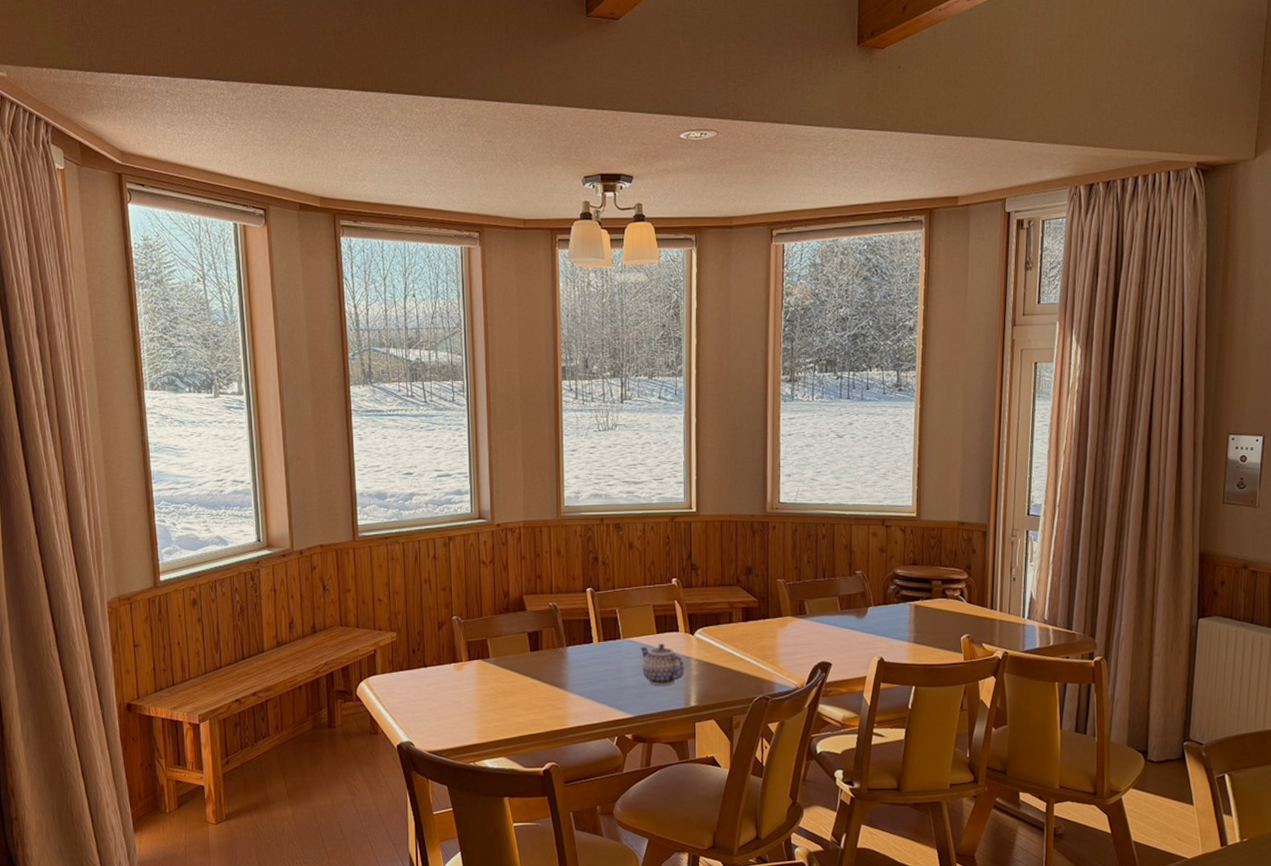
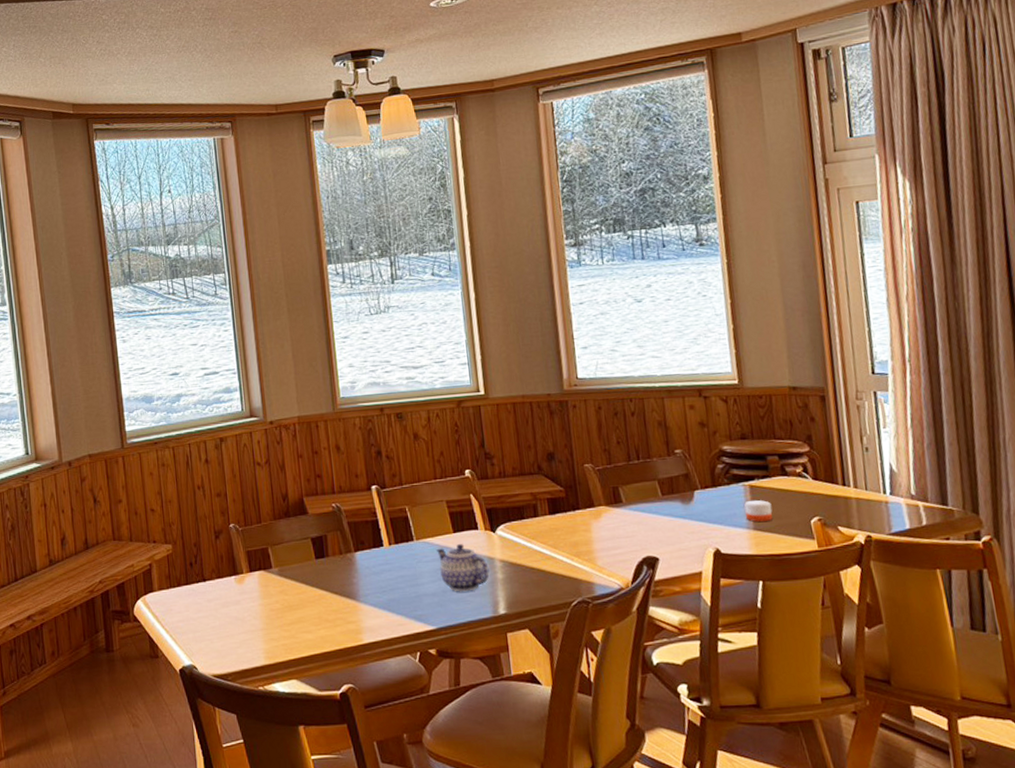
candle: none [908,618,931,637] -> present [744,500,773,523]

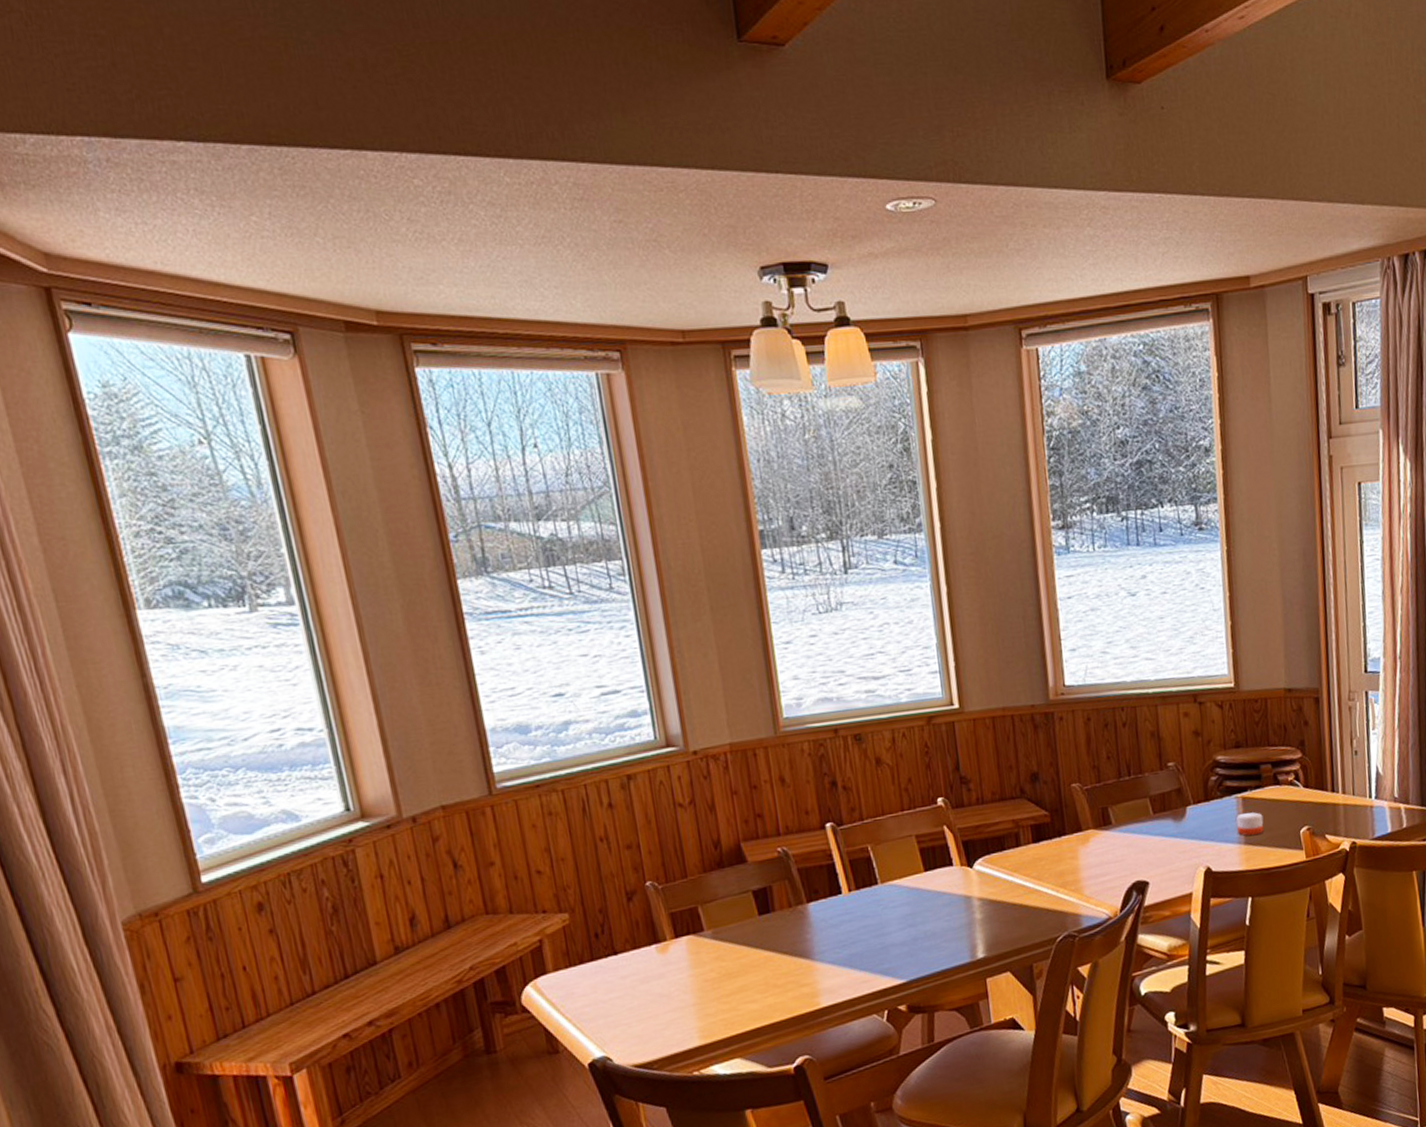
teapot: present [435,544,490,592] -> none [904,883,967,938]

